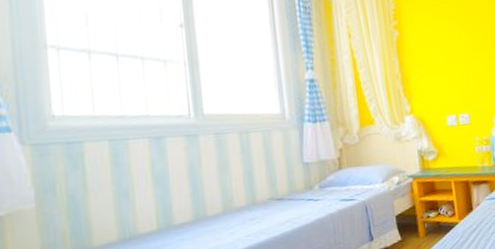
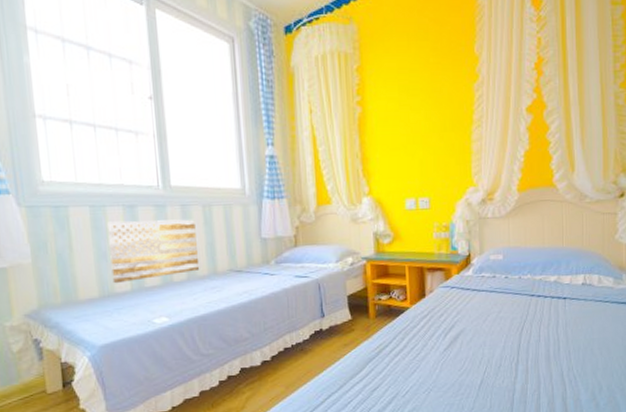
wall art: none [130,147,237,224] -> present [107,219,200,284]

